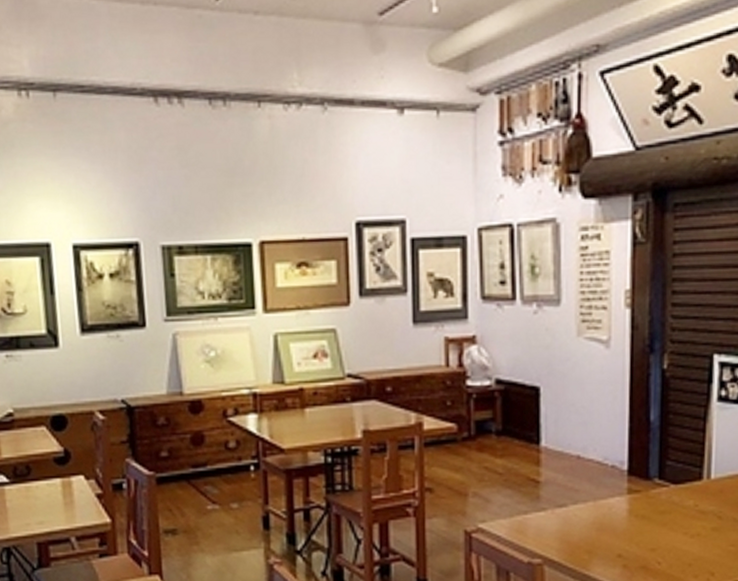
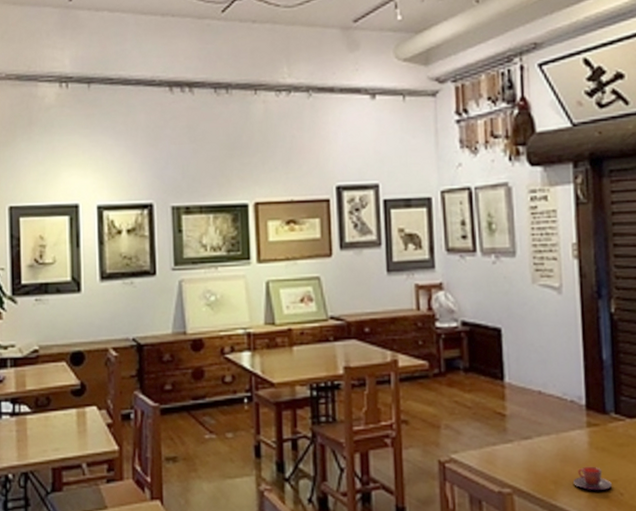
teacup: none [609,534,651,560] -> present [573,466,613,491]

